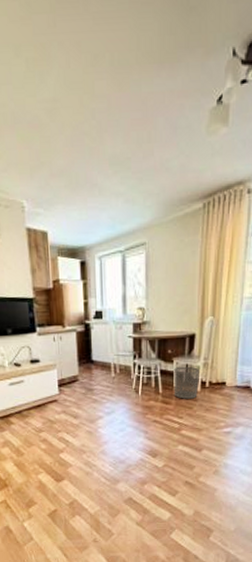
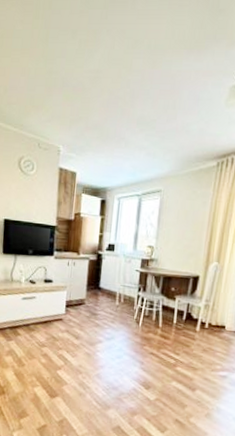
waste bin: present [173,366,199,399] -> none [173,304,200,338]

